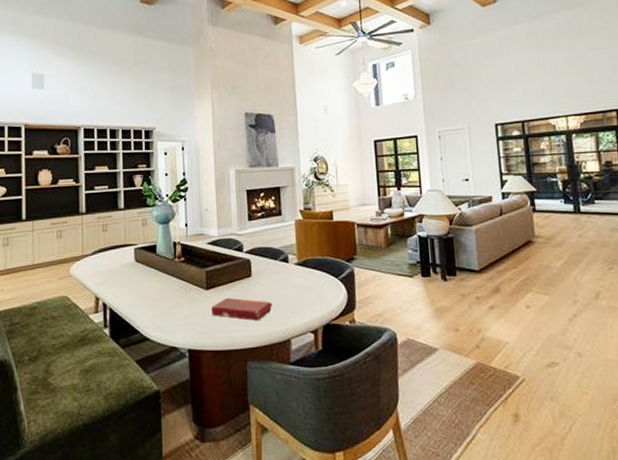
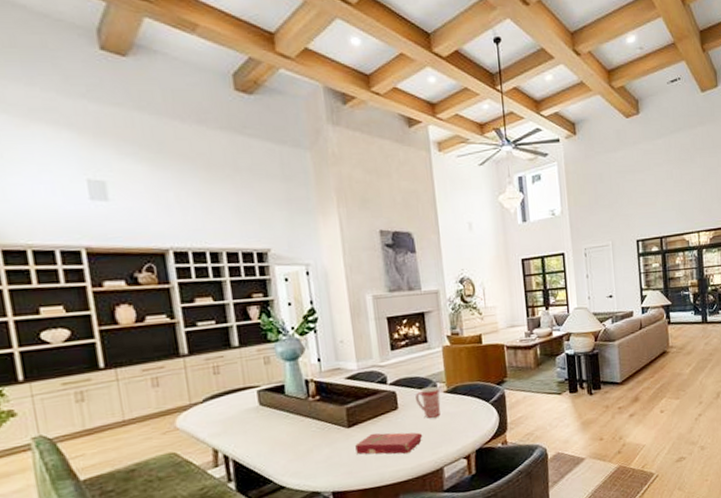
mug: none [268,257,291,288] -> present [415,386,441,418]

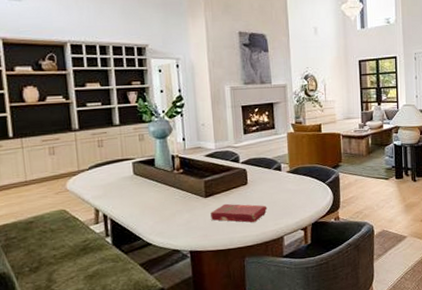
mug: present [415,386,441,418] -> none [263,166,284,194]

